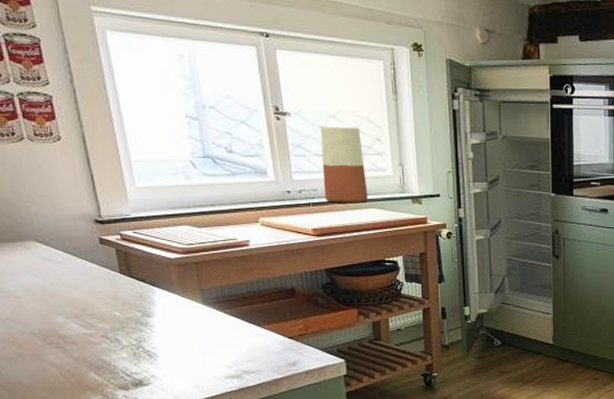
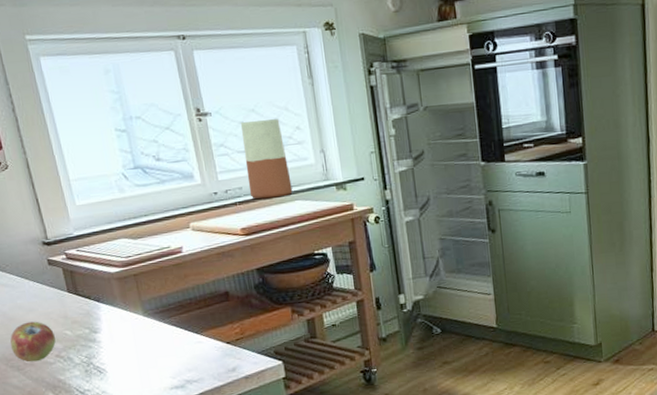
fruit: none [49,299,103,341] -> present [10,321,56,363]

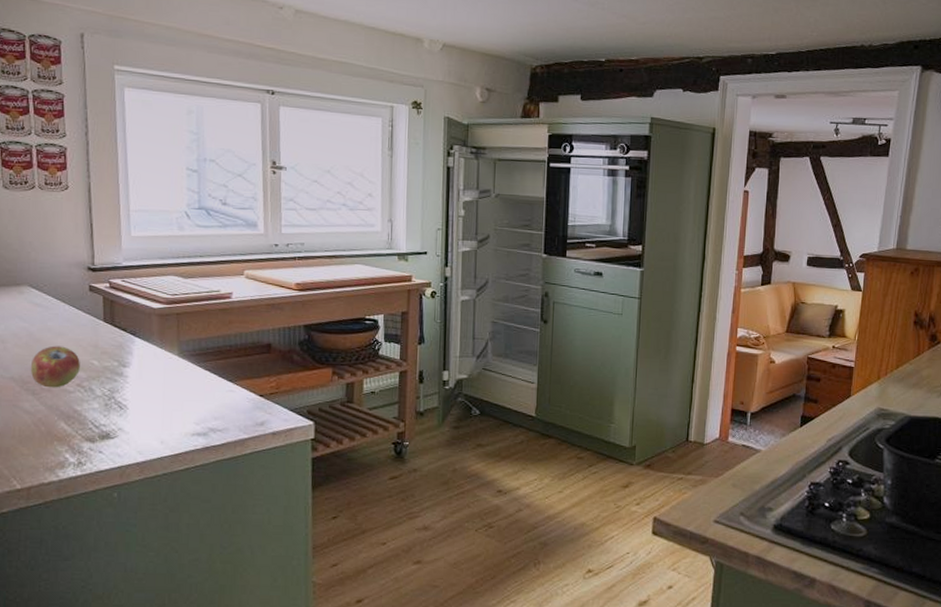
vase: present [240,119,293,200] -> none [310,181,355,259]

